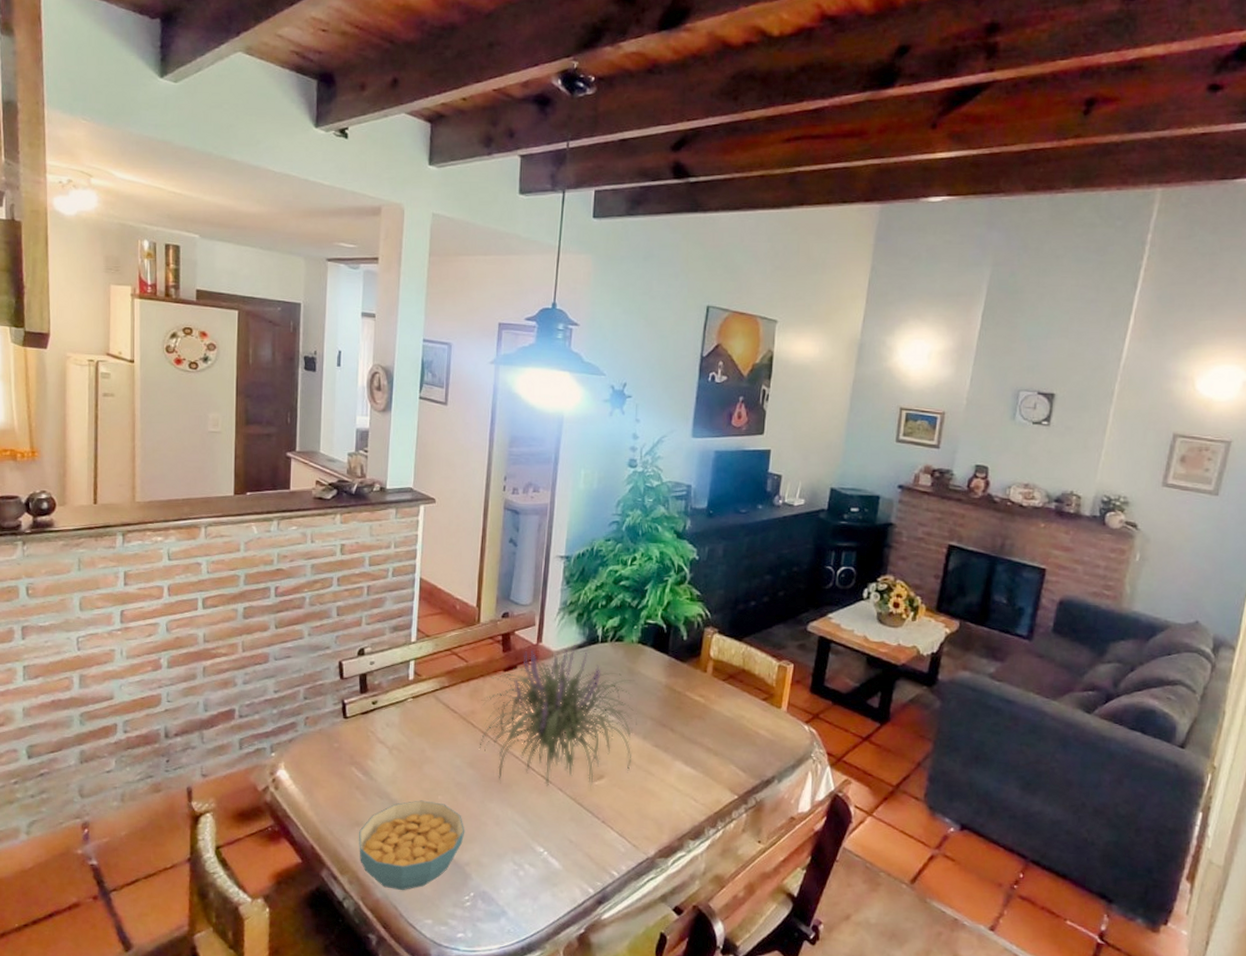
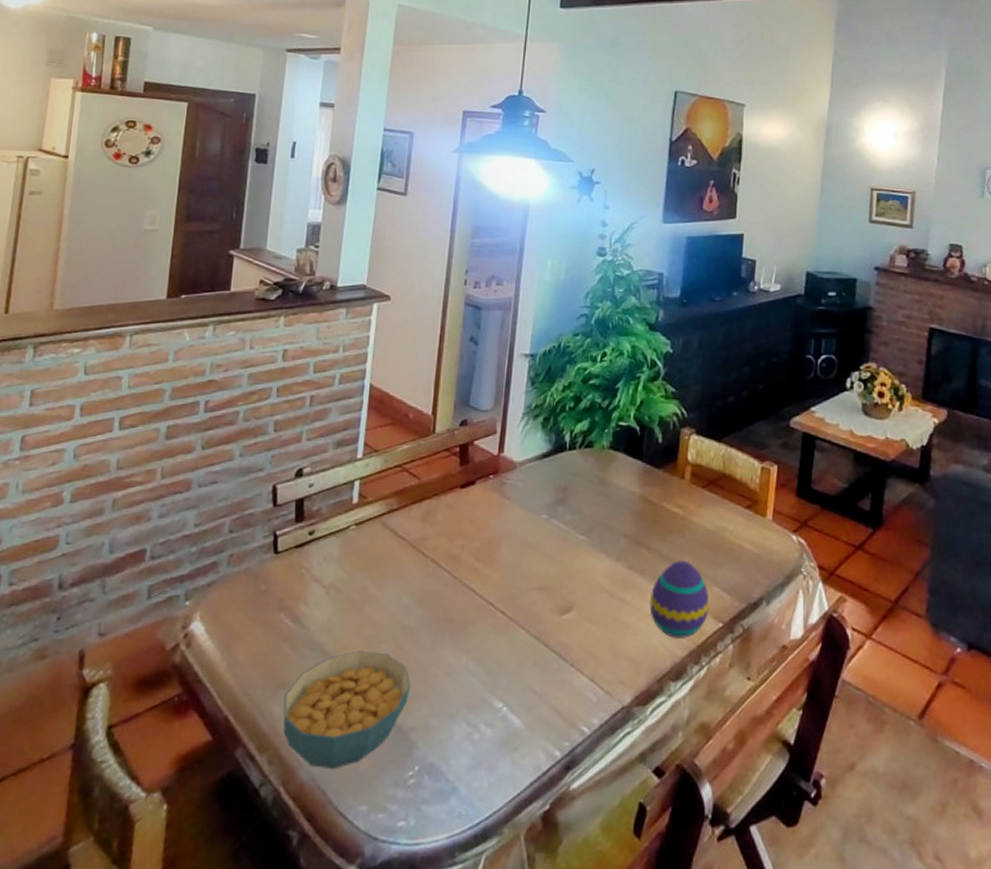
plant: present [479,644,637,789] -> none [430,453,609,625]
decorative egg: none [672,742,727,806] -> present [649,560,710,638]

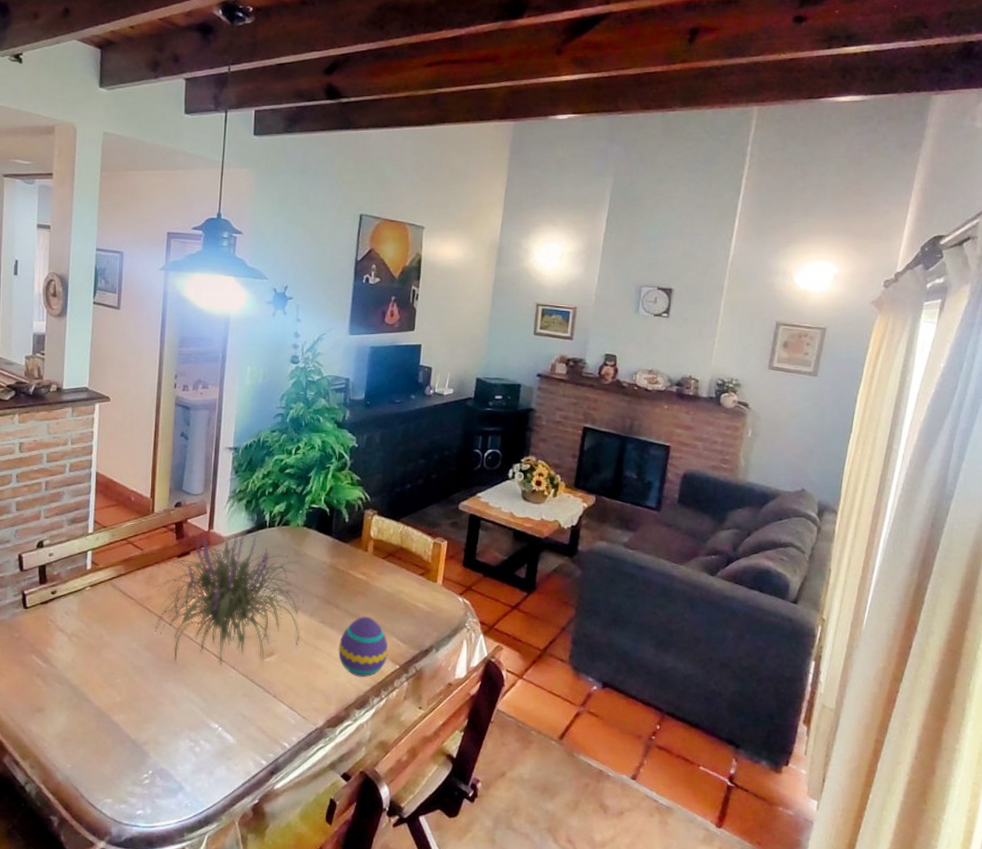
cereal bowl: present [283,650,411,770] -> none [40,684,143,773]
plant: none [430,453,609,625] -> present [155,529,304,666]

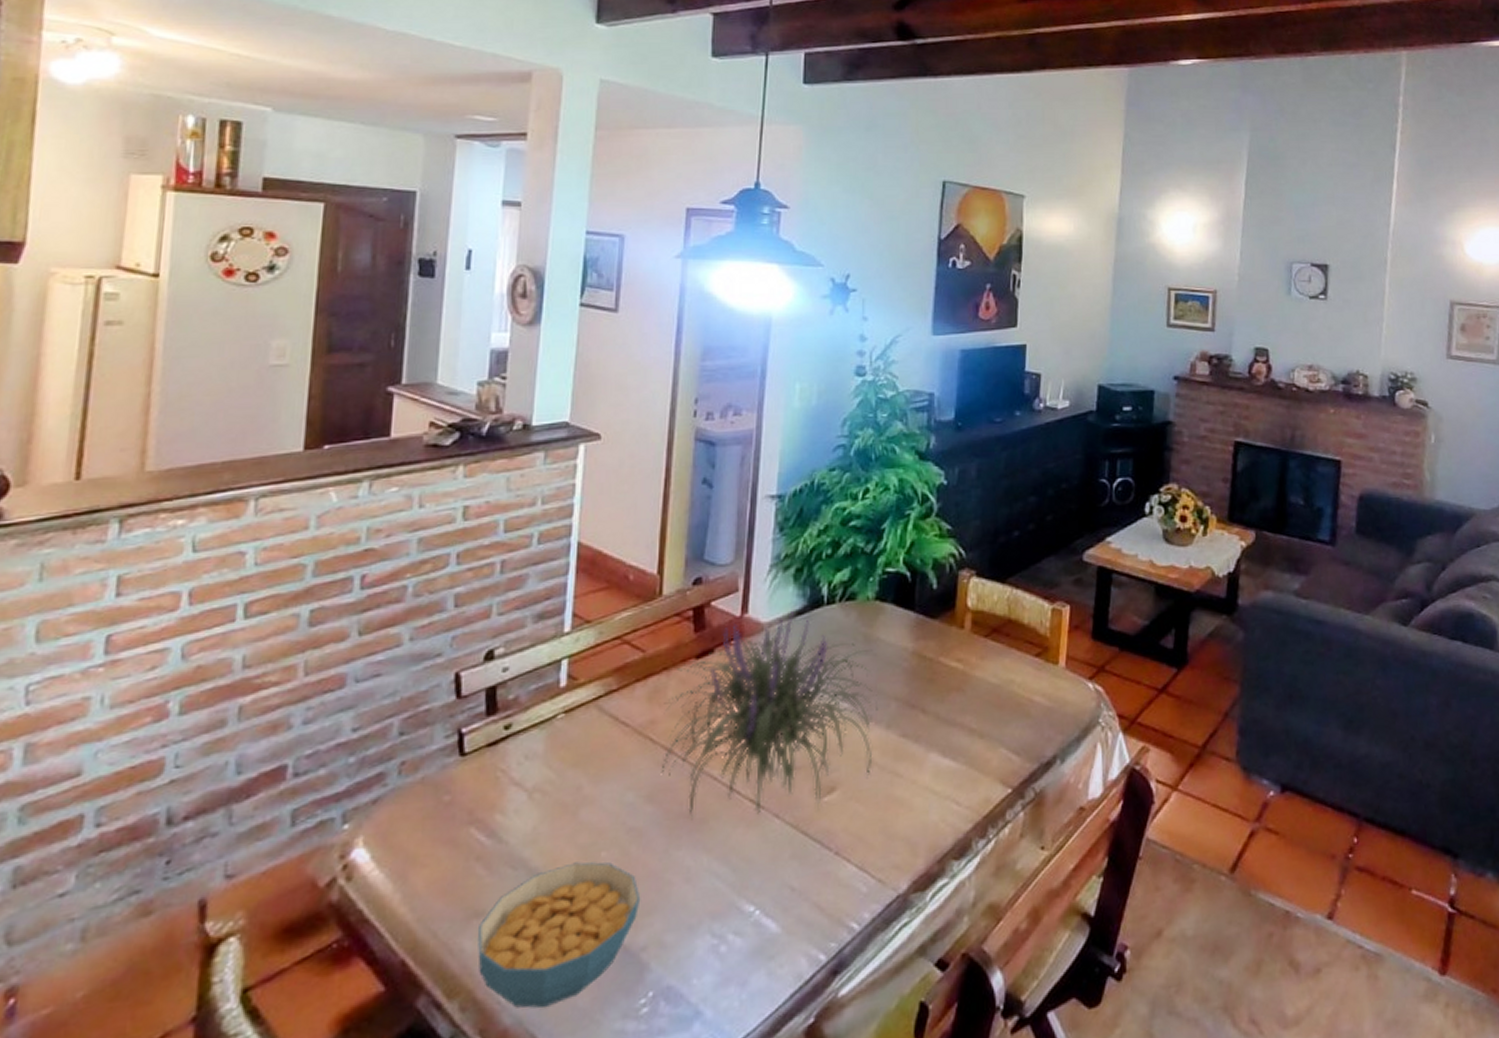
cereal bowl: none [40,684,143,773] -> present [478,862,641,1008]
decorative egg: present [338,616,388,677] -> none [927,721,996,811]

